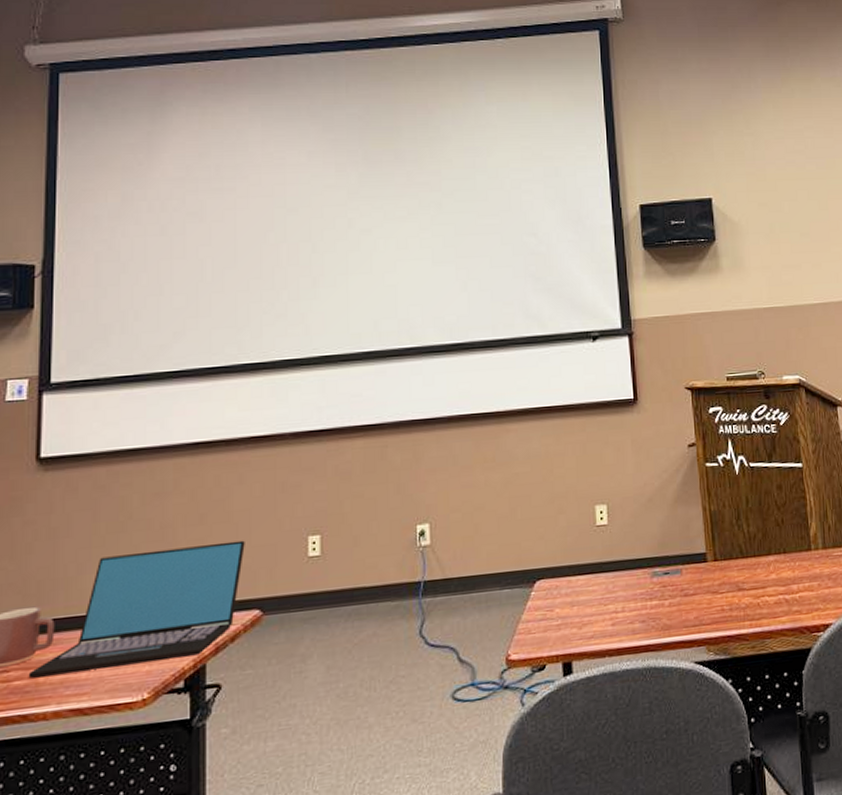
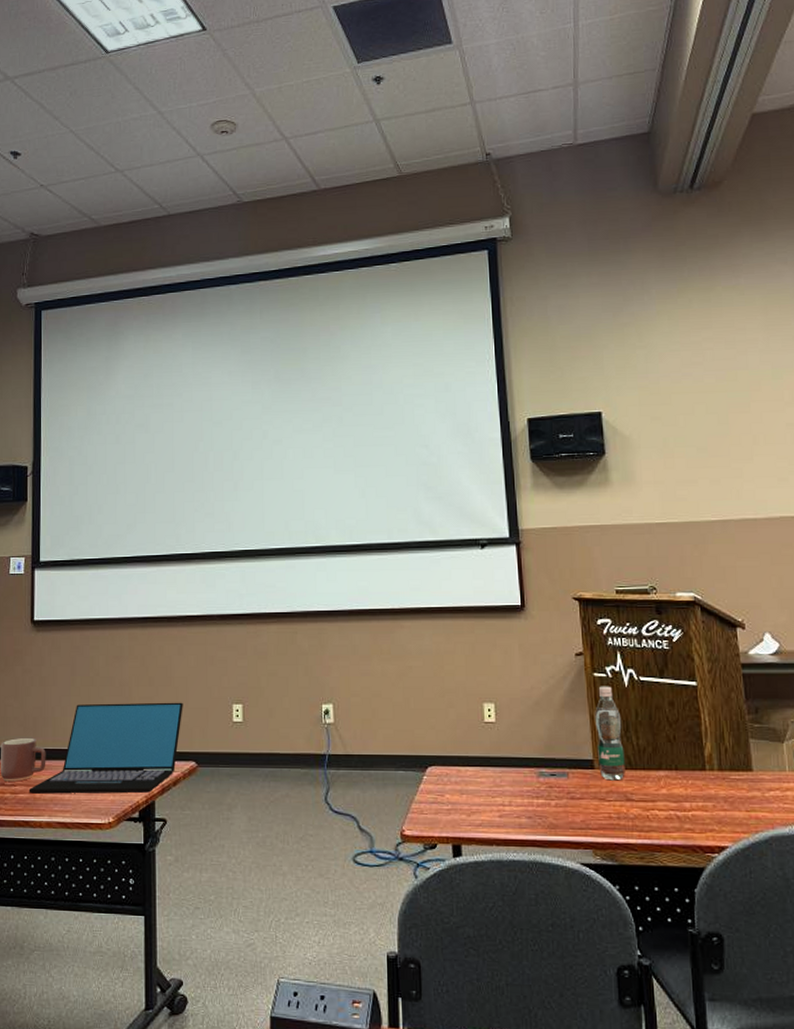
bottle: none [707,475,737,572] -> present [595,686,626,781]

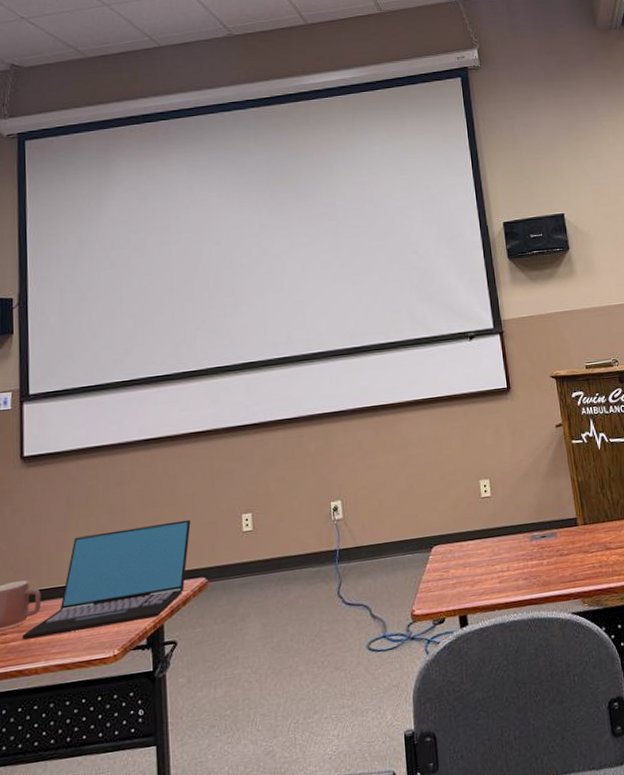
bottle: present [595,686,626,781] -> none [575,450,604,534]

